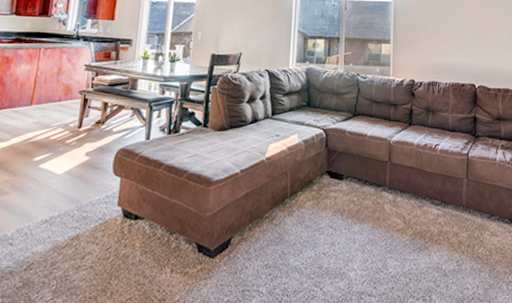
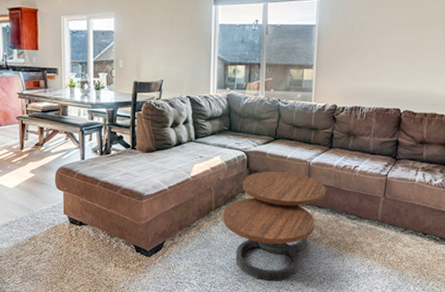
coffee table: none [299,150,408,285] -> present [223,171,326,282]

